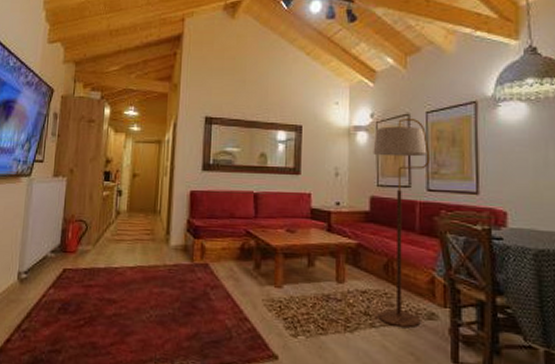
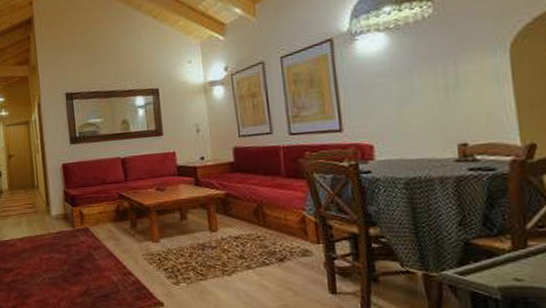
floor lamp: present [373,117,431,328] -> none [230,65,296,267]

